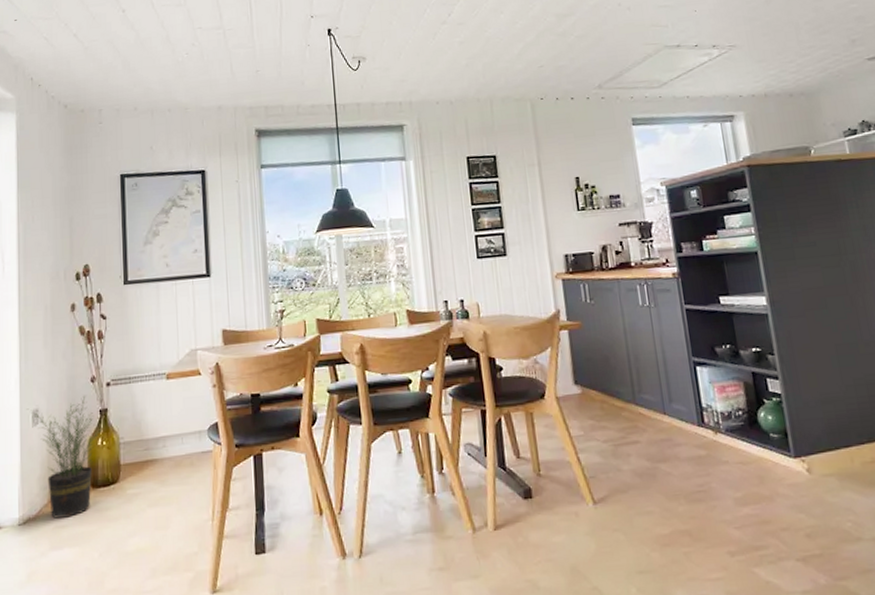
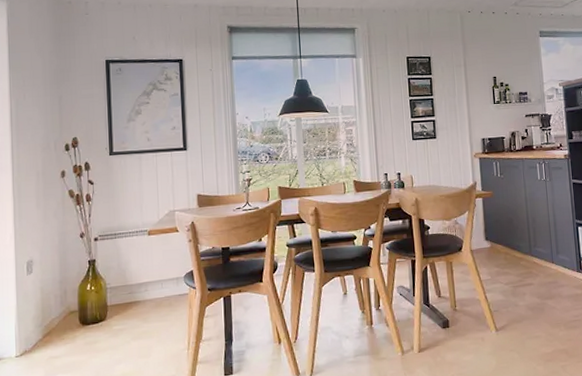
potted plant: present [26,395,103,519] -> none [21,248,91,351]

